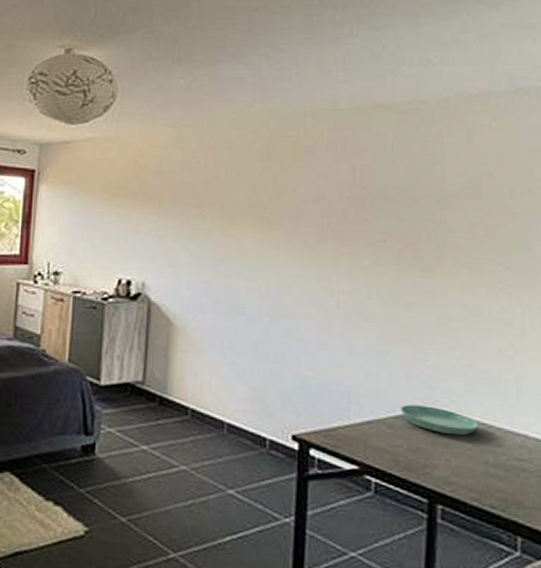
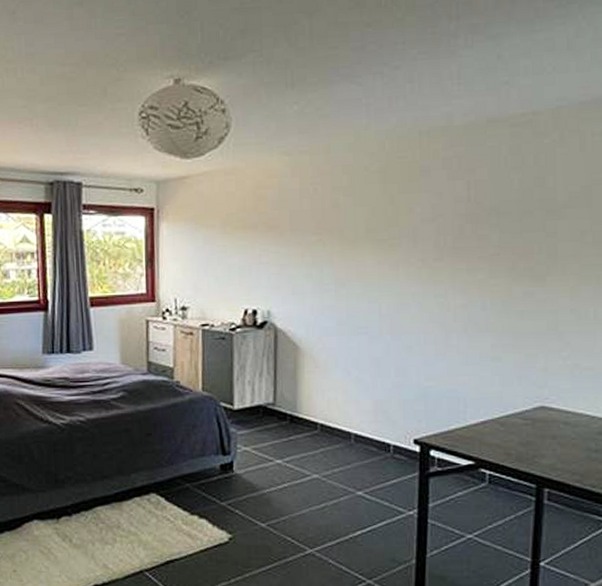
saucer: present [401,404,479,436] -> none [513,404,583,428]

